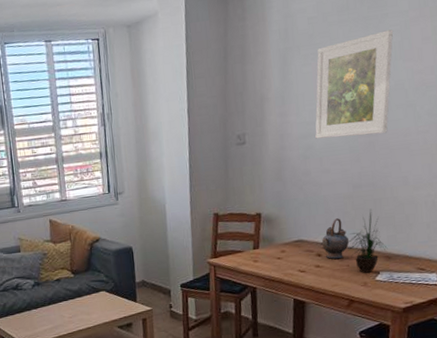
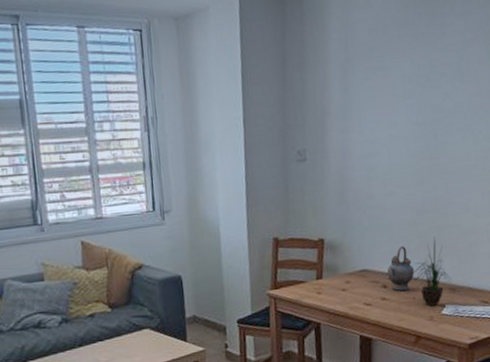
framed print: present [315,29,394,139] -> none [377,49,451,159]

